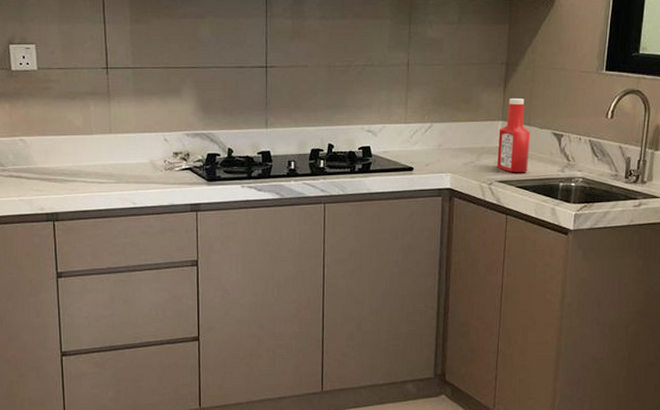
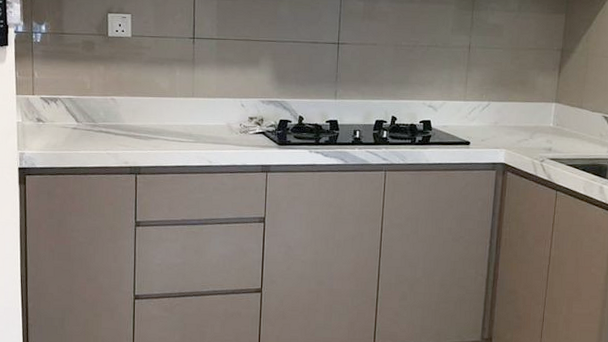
ketchup bottle: present [497,99,531,173] -> none [549,83,582,152]

